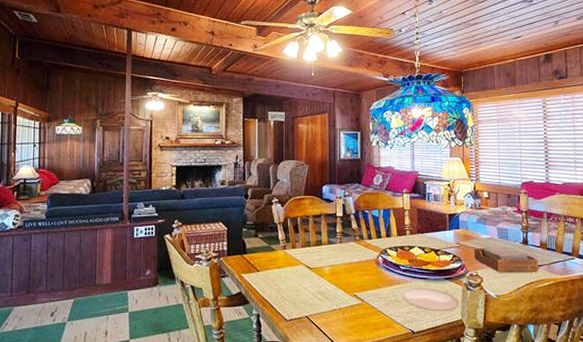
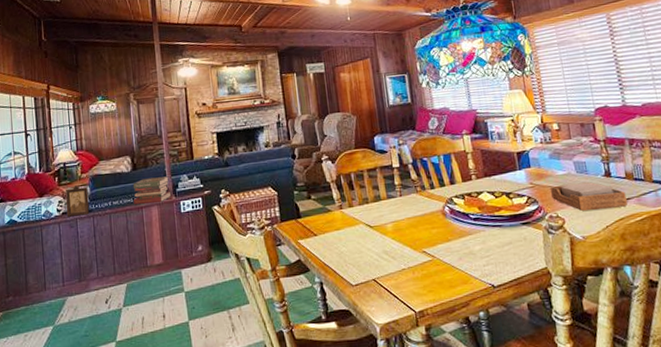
photo frame: none [22,202,47,231] -> present [66,185,92,217]
books: none [89,202,126,227] -> present [132,176,171,204]
plate: present [402,287,460,312] -> none [475,235,543,262]

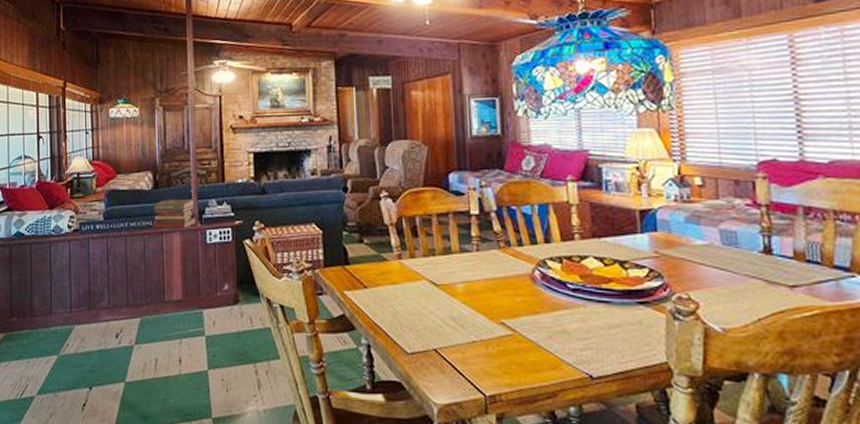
photo frame: present [66,185,92,217] -> none [78,200,106,235]
napkin holder: present [549,182,628,211] -> none [681,258,794,296]

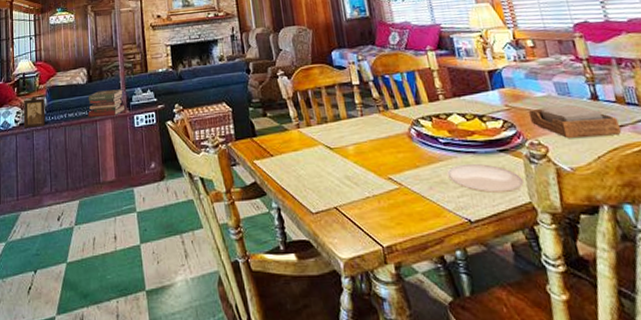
photo frame: none [78,200,106,235] -> present [23,96,48,128]
plate: none [572,314,663,351] -> present [447,163,525,194]
napkin holder: none [681,258,794,296] -> present [527,105,622,138]

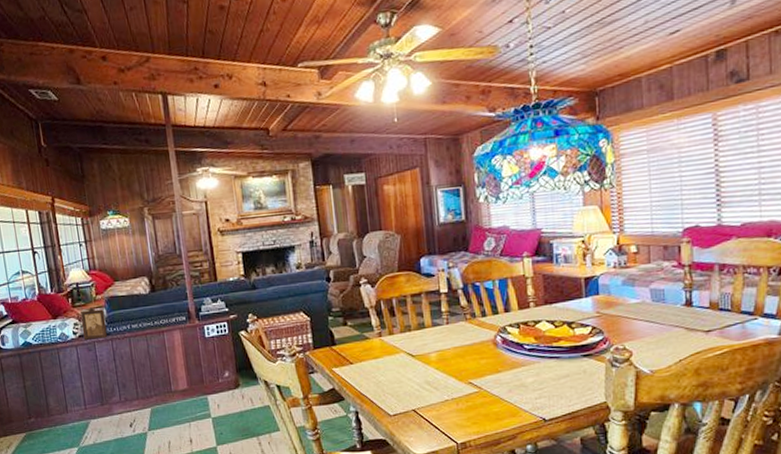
books: present [88,89,125,117] -> none [152,299,194,328]
plate: present [447,163,525,194] -> none [528,367,603,395]
napkin holder: present [527,105,622,138] -> none [618,312,709,343]

